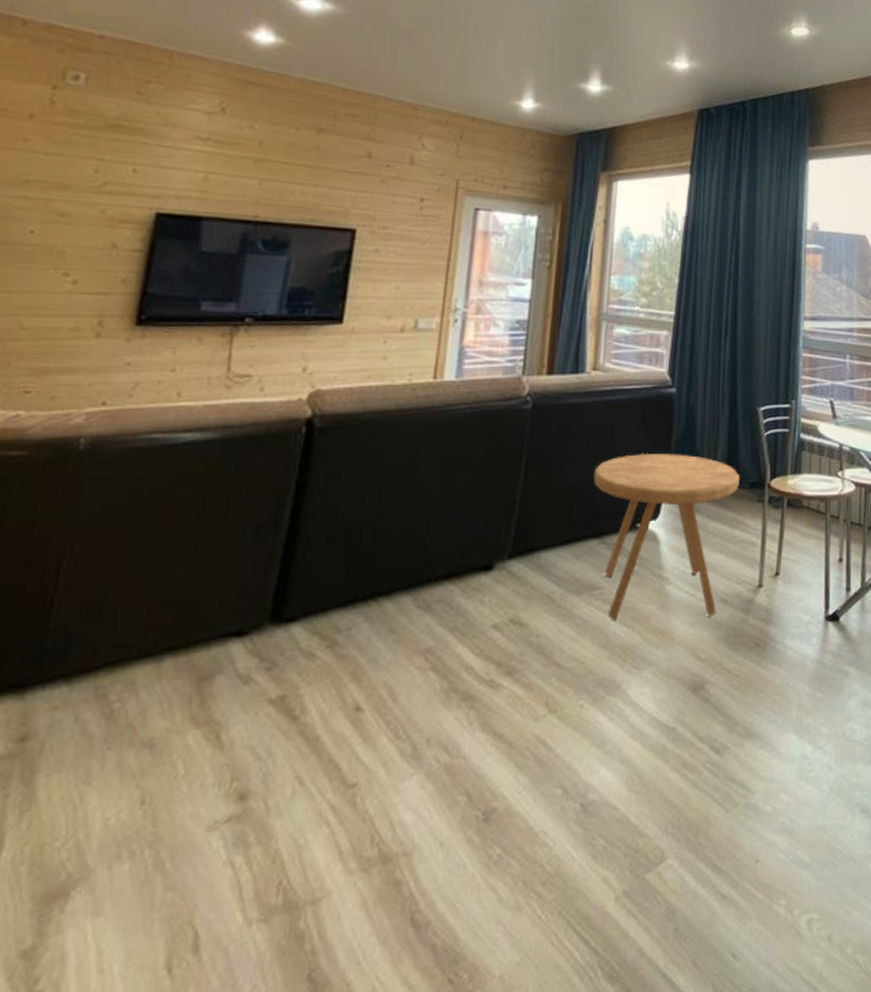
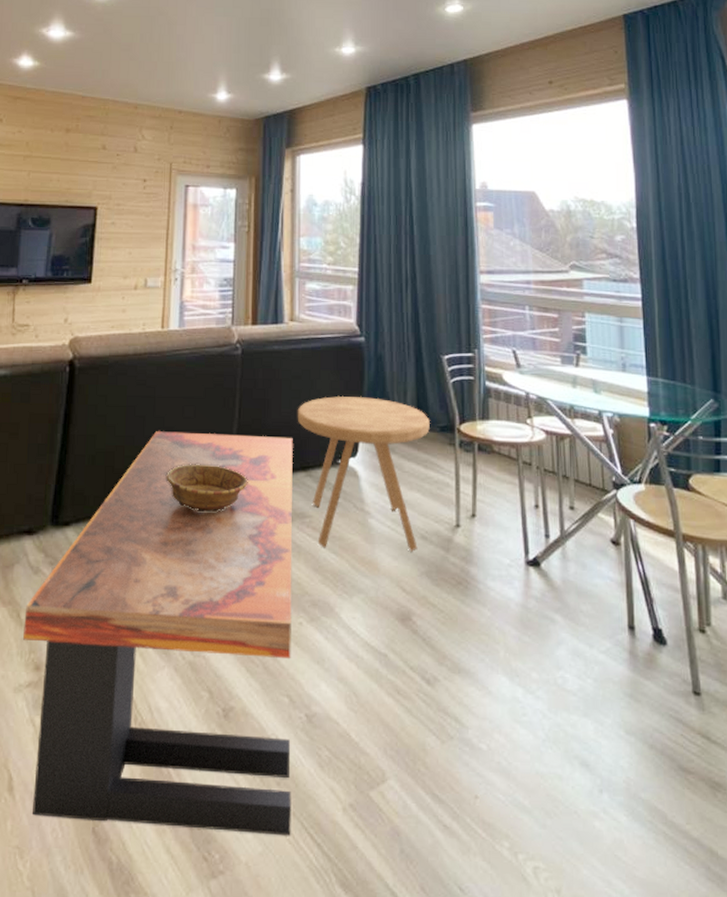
coffee table: none [223,500,587,975] -> present [23,431,293,836]
decorative bowl: none [427,536,531,593] -> present [165,464,248,513]

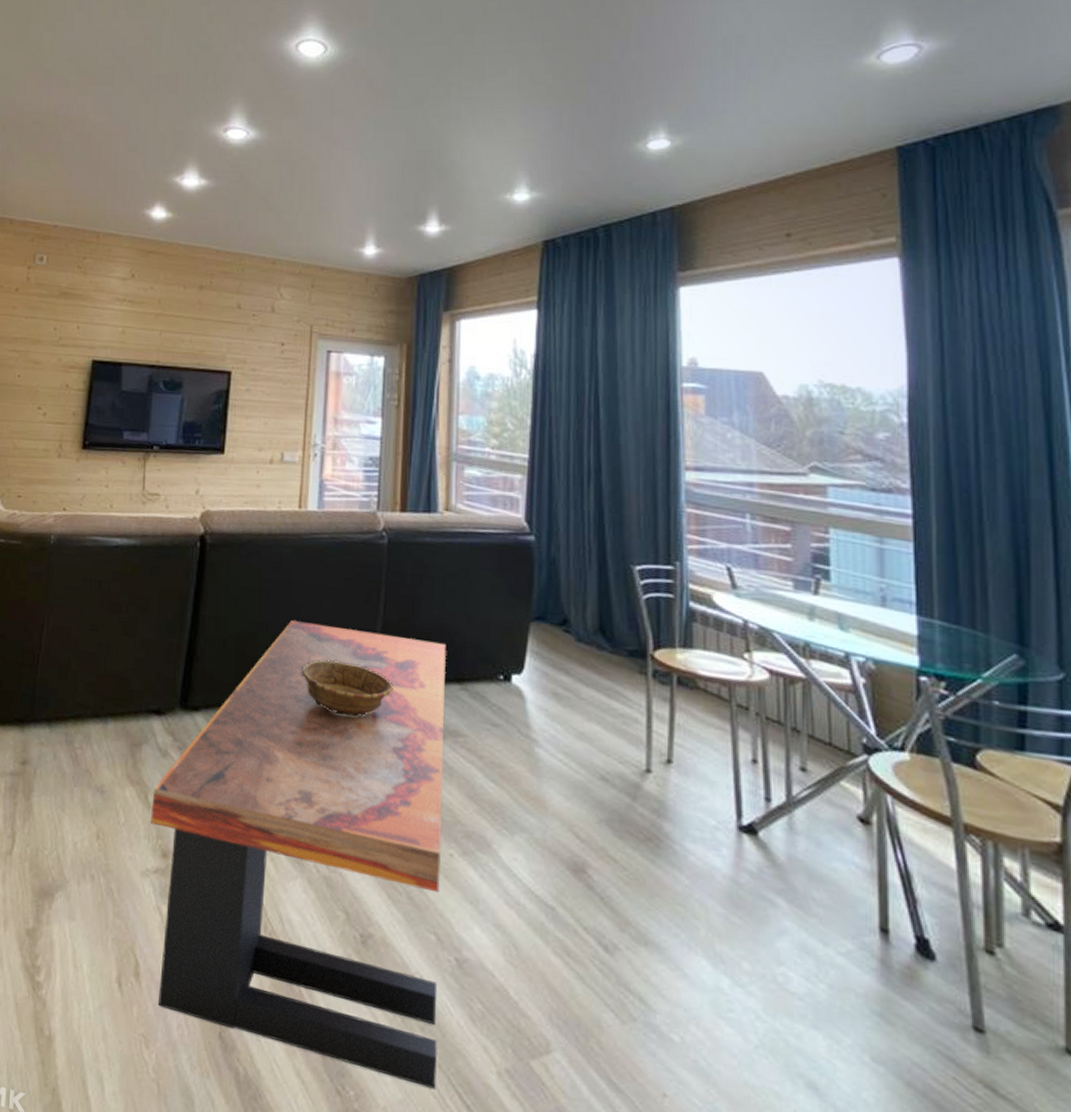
side table: present [297,395,431,552] -> none [451,601,616,794]

